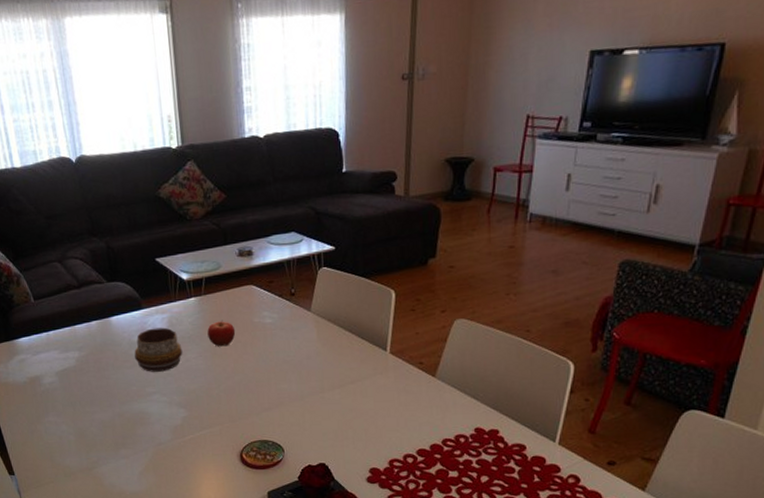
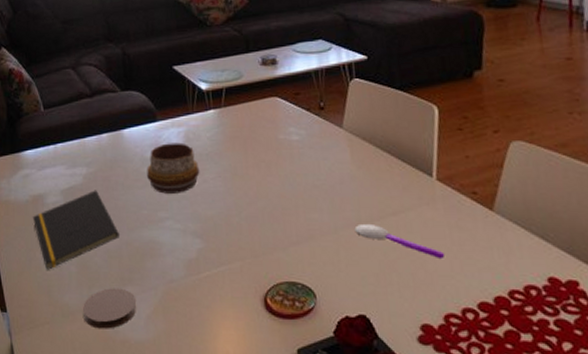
notepad: none [31,371,112,440] -> present [32,190,119,270]
coaster: none [82,451,131,485] -> present [83,288,137,329]
fruit: present [207,320,236,347] -> none [227,135,259,167]
spoon: none [318,391,393,416] -> present [354,223,446,258]

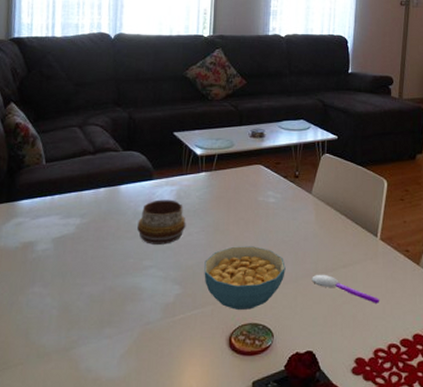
notepad: present [32,190,119,270] -> none [19,239,104,313]
coaster: present [83,288,137,329] -> none [58,330,113,368]
cereal bowl: none [225,192,322,268] -> present [204,246,286,311]

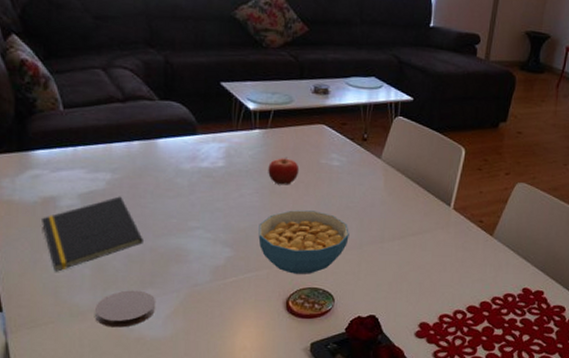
notepad: none [19,239,104,313] -> present [40,196,143,272]
coaster: none [58,330,113,368] -> present [95,290,157,328]
decorative bowl: present [137,199,186,245] -> none [180,157,237,205]
fruit: none [213,196,240,223] -> present [268,157,300,185]
spoon: present [312,274,380,303] -> none [377,241,449,271]

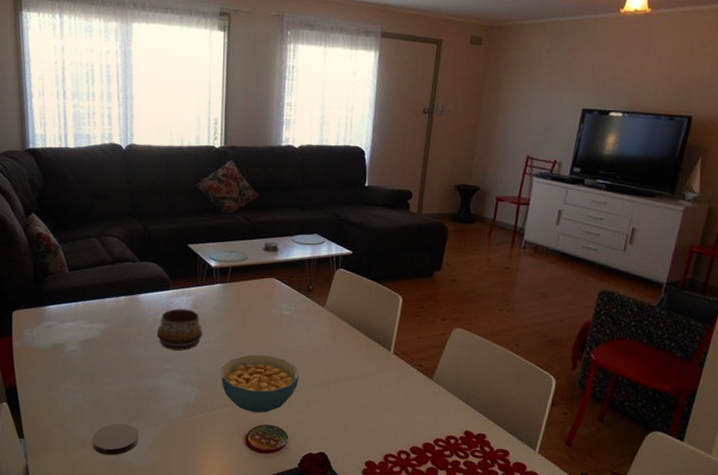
notepad: present [40,196,143,272] -> none [51,343,129,406]
decorative bowl: none [180,157,237,205] -> present [157,308,203,351]
fruit: present [268,157,300,185] -> none [228,307,254,333]

